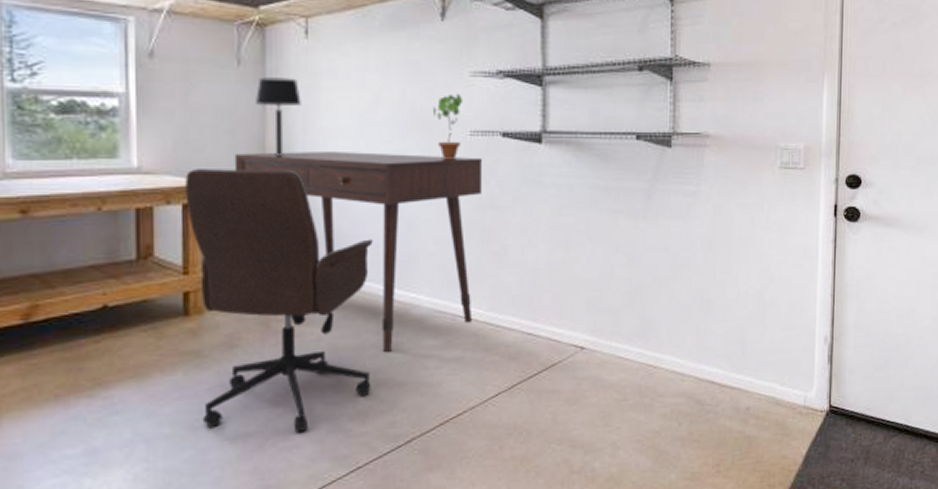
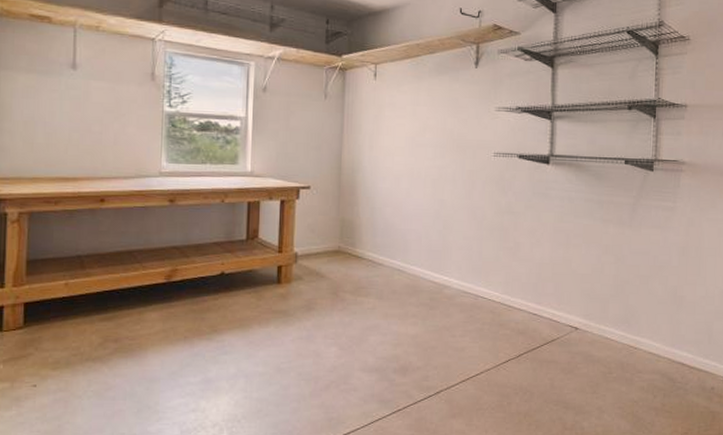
office chair: present [185,169,373,433] -> none [283,174,417,379]
desk: present [234,152,483,353] -> none [318,164,503,322]
table lamp: present [256,77,301,157] -> none [336,108,369,168]
potted plant: present [432,93,464,159] -> none [466,123,490,174]

